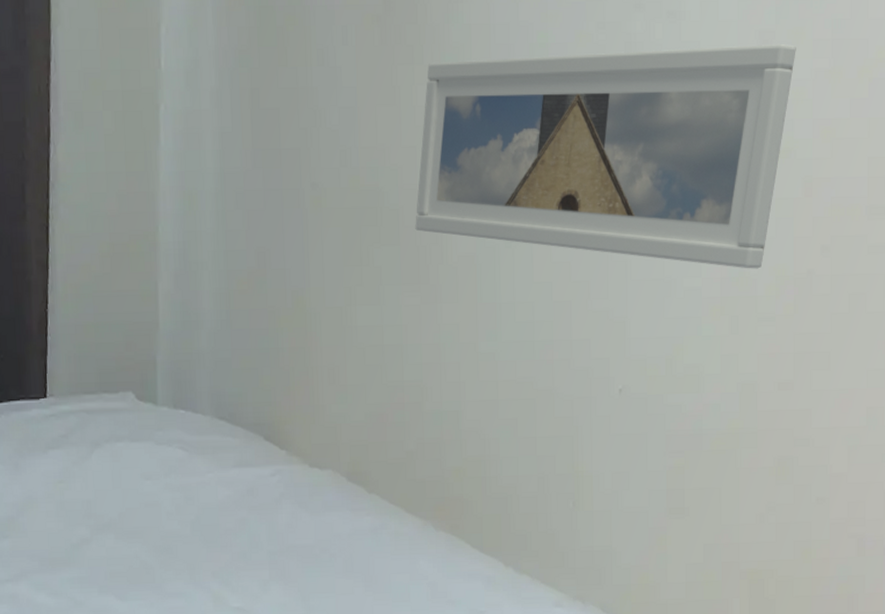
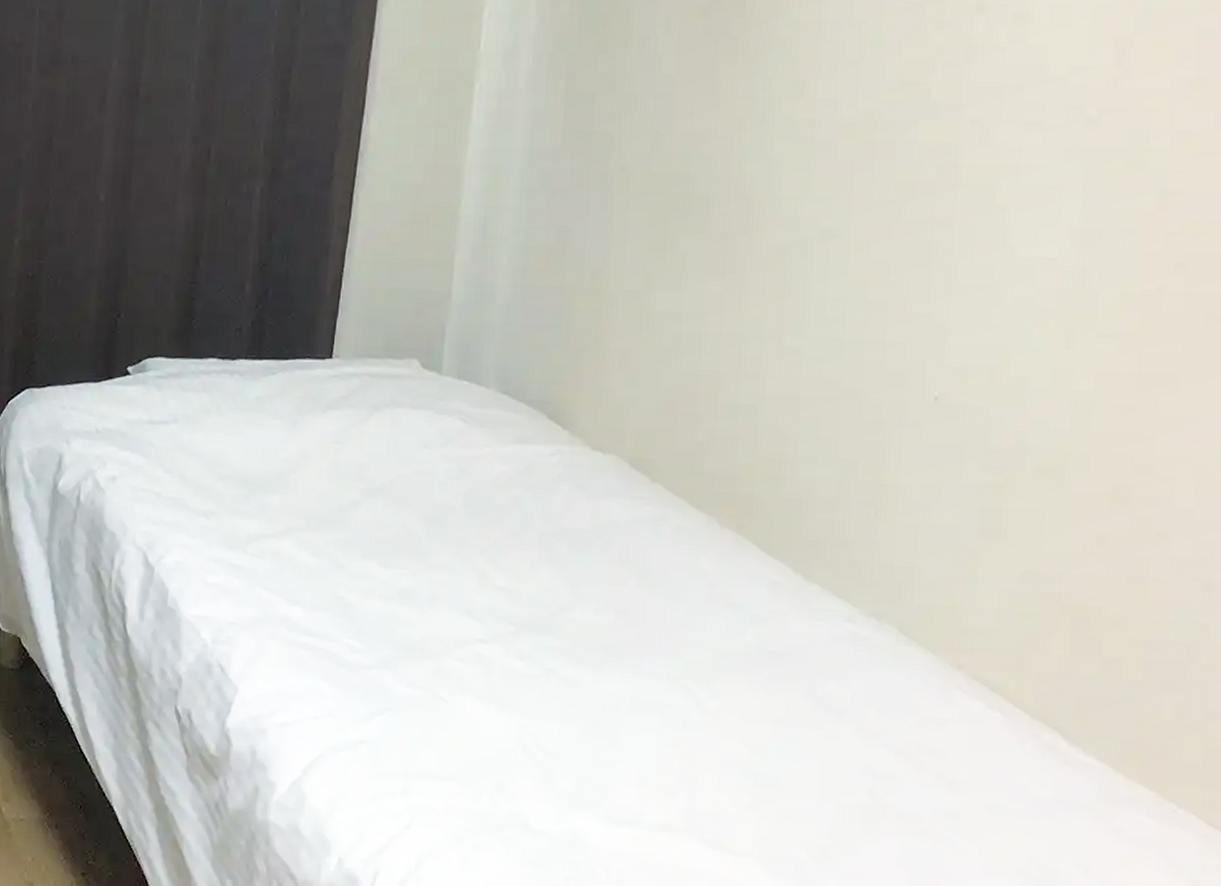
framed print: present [415,43,796,269] -> none [725,52,1156,282]

